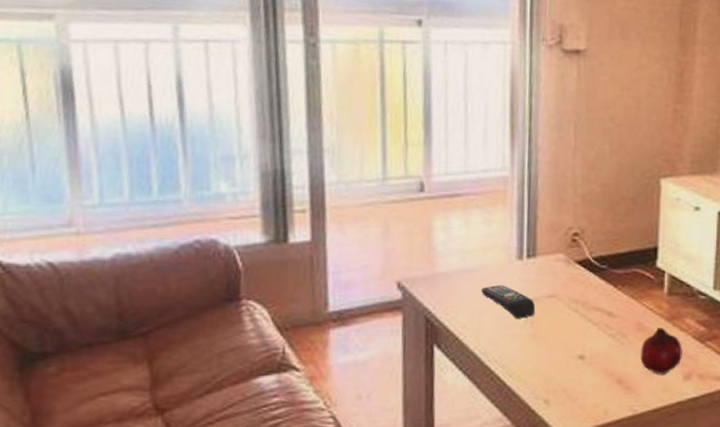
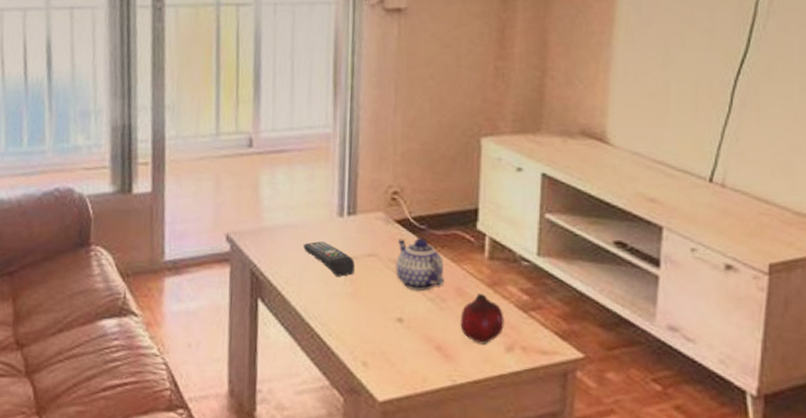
teapot: none [577,277,625,328] -> present [396,237,444,291]

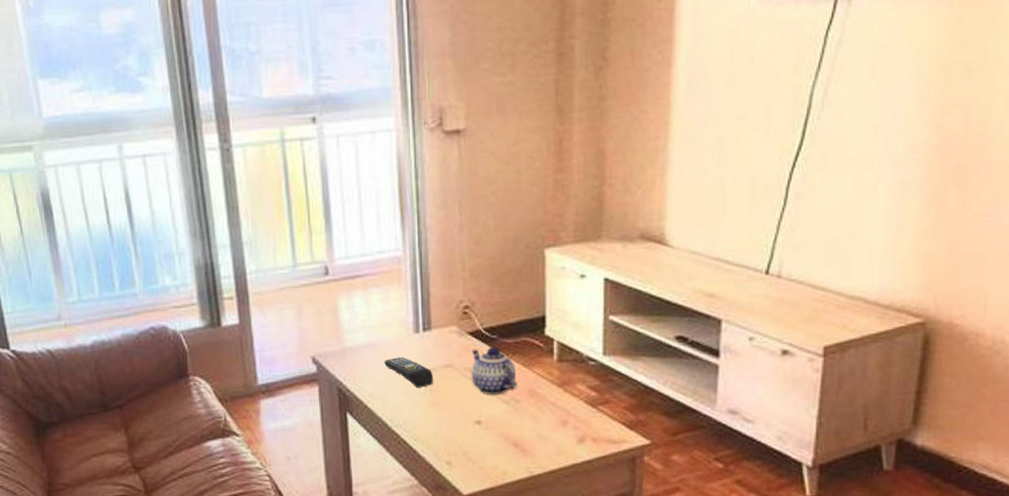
fruit: present [460,292,504,344] -> none [534,392,575,438]

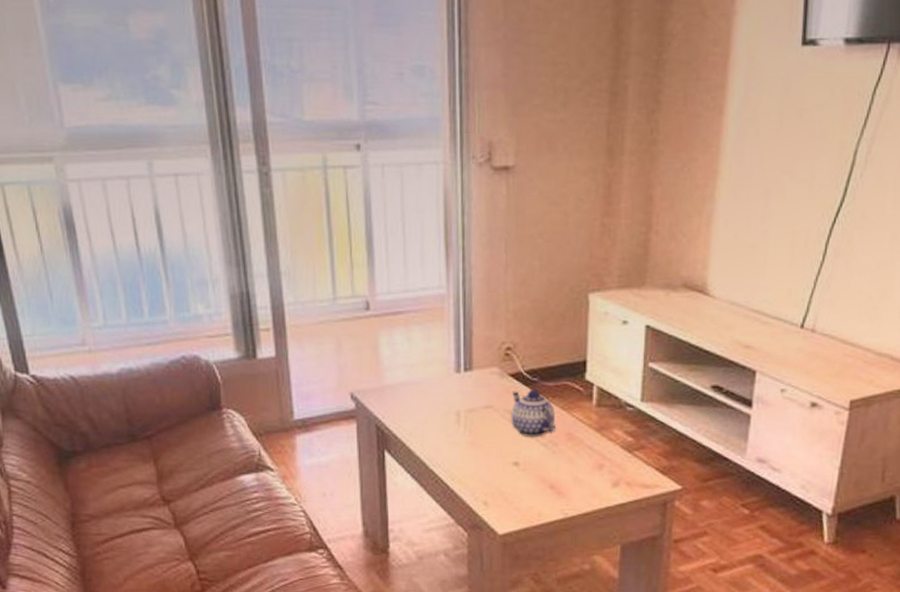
remote control: present [385,357,433,387] -> none [424,397,472,427]

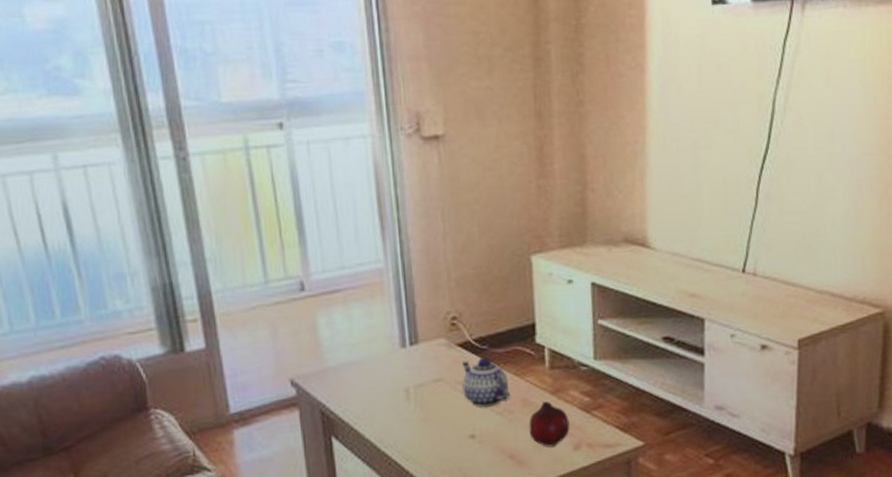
fruit: none [571,436,611,481] -> present [529,401,570,447]

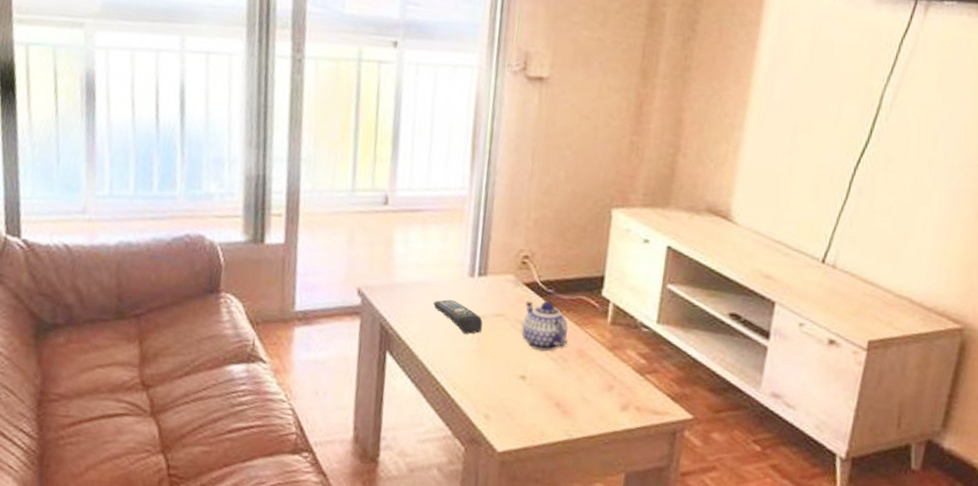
remote control: none [370,374,423,405] -> present [434,299,483,334]
fruit: present [529,401,570,447] -> none [579,355,622,403]

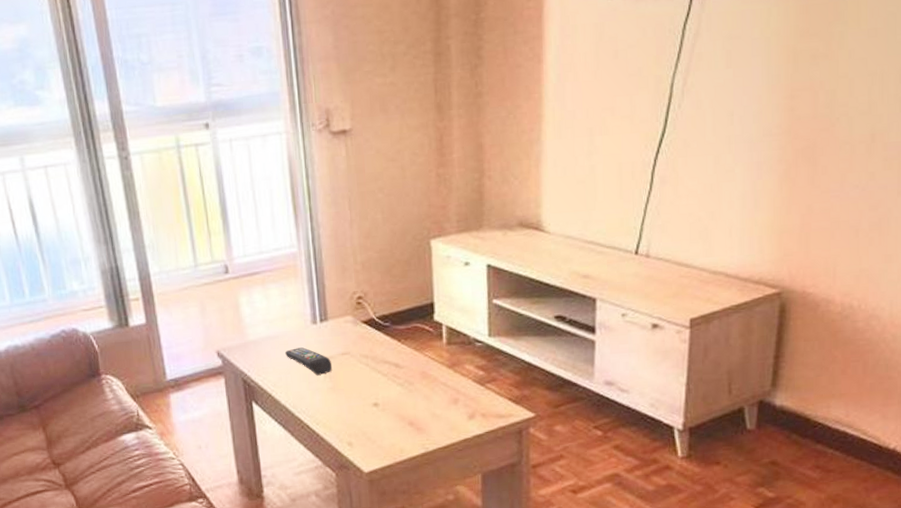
teapot: present [522,300,568,351] -> none [366,333,410,379]

